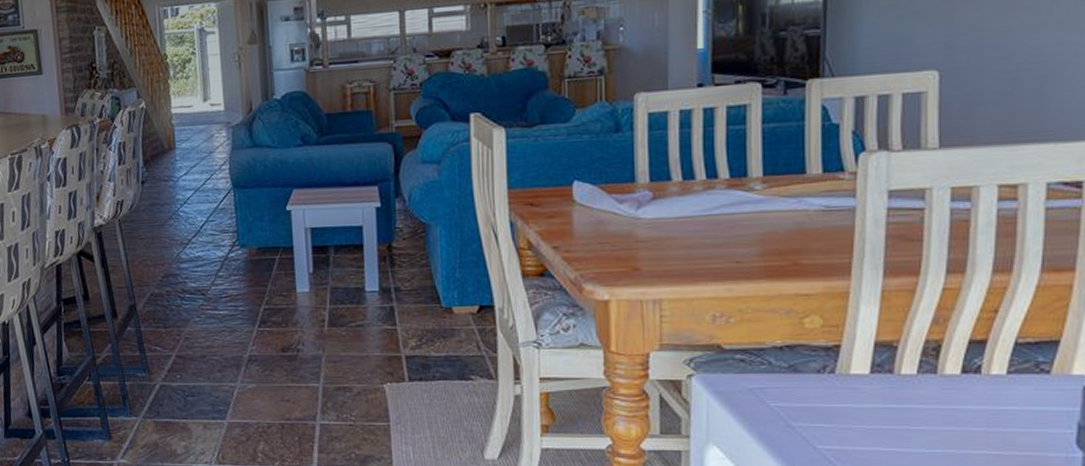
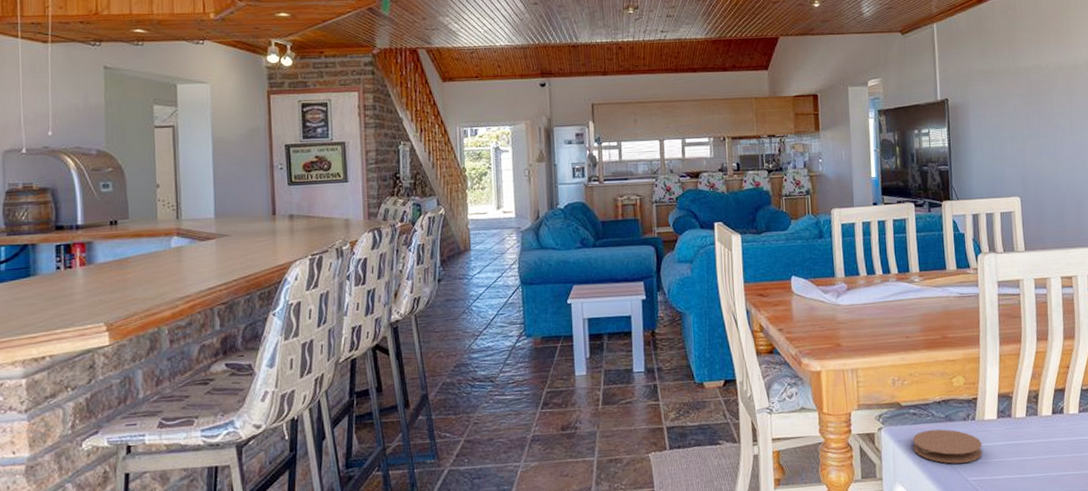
coaster: none [736,381,843,426] -> present [912,429,983,464]

